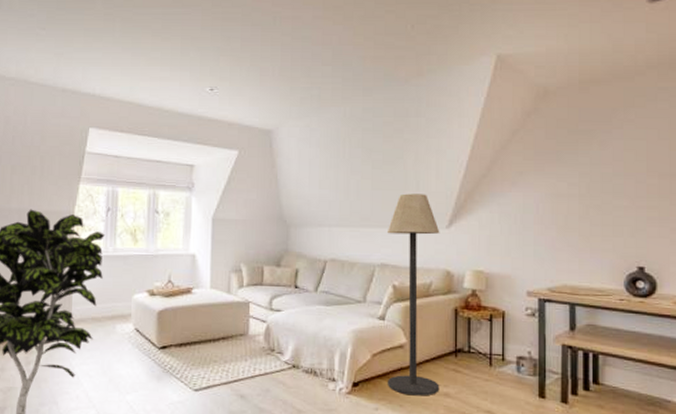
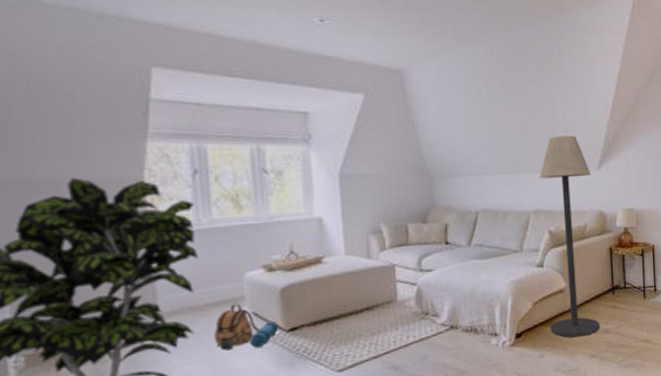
backpack: none [106,319,153,360] -> present [214,303,278,351]

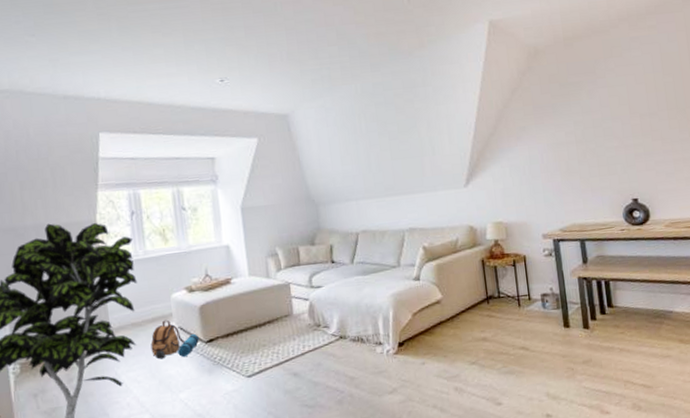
floor lamp: present [538,135,600,338] -> none [410,158,478,346]

